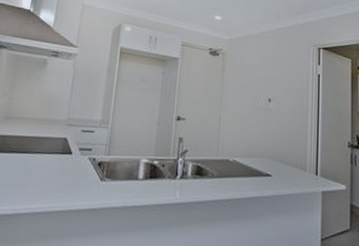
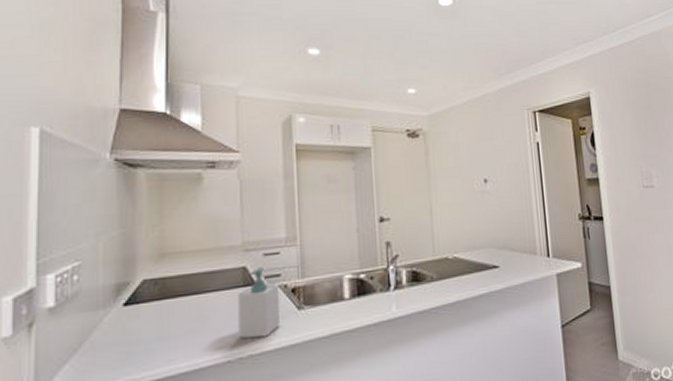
soap bottle: none [51,140,90,198] -> present [237,267,281,339]

